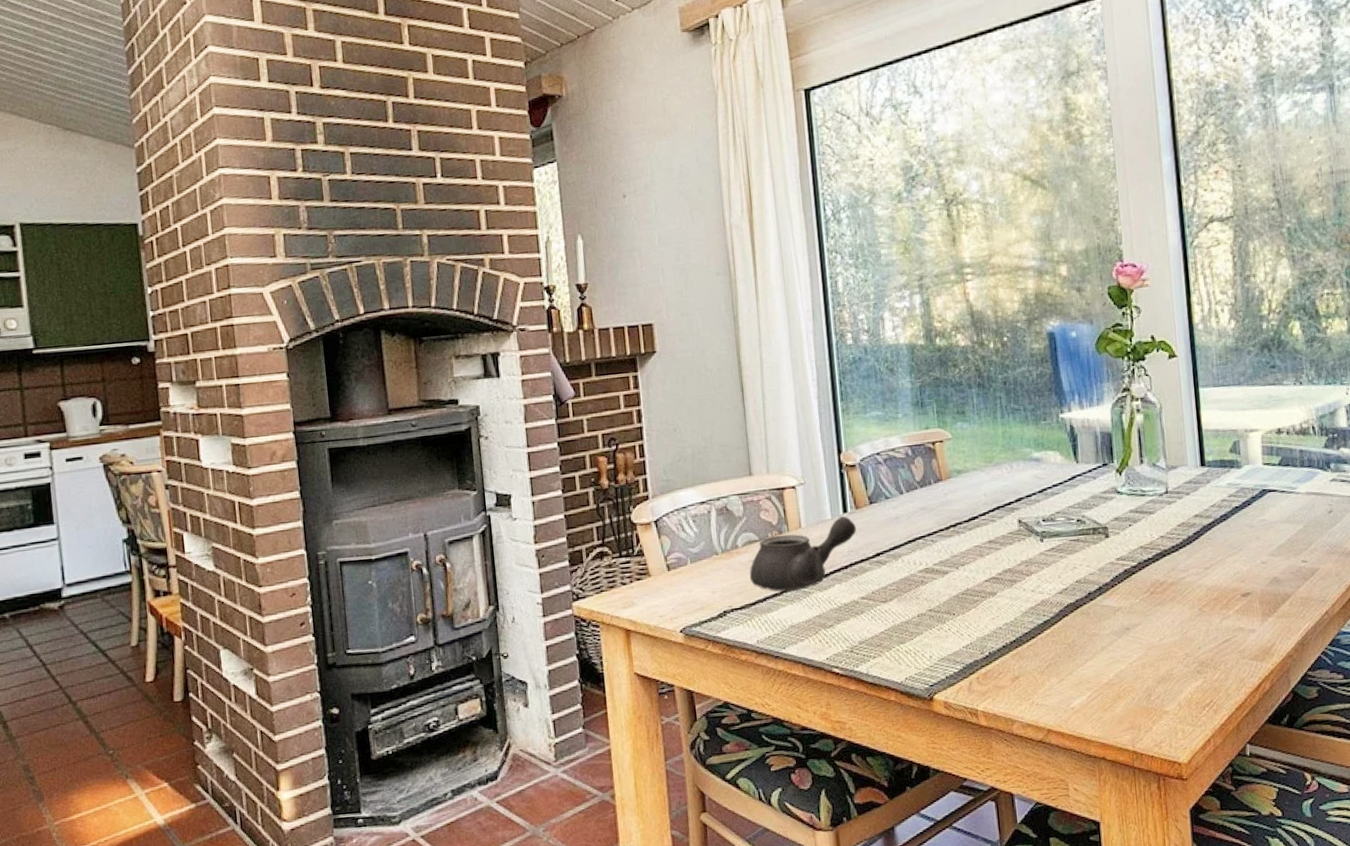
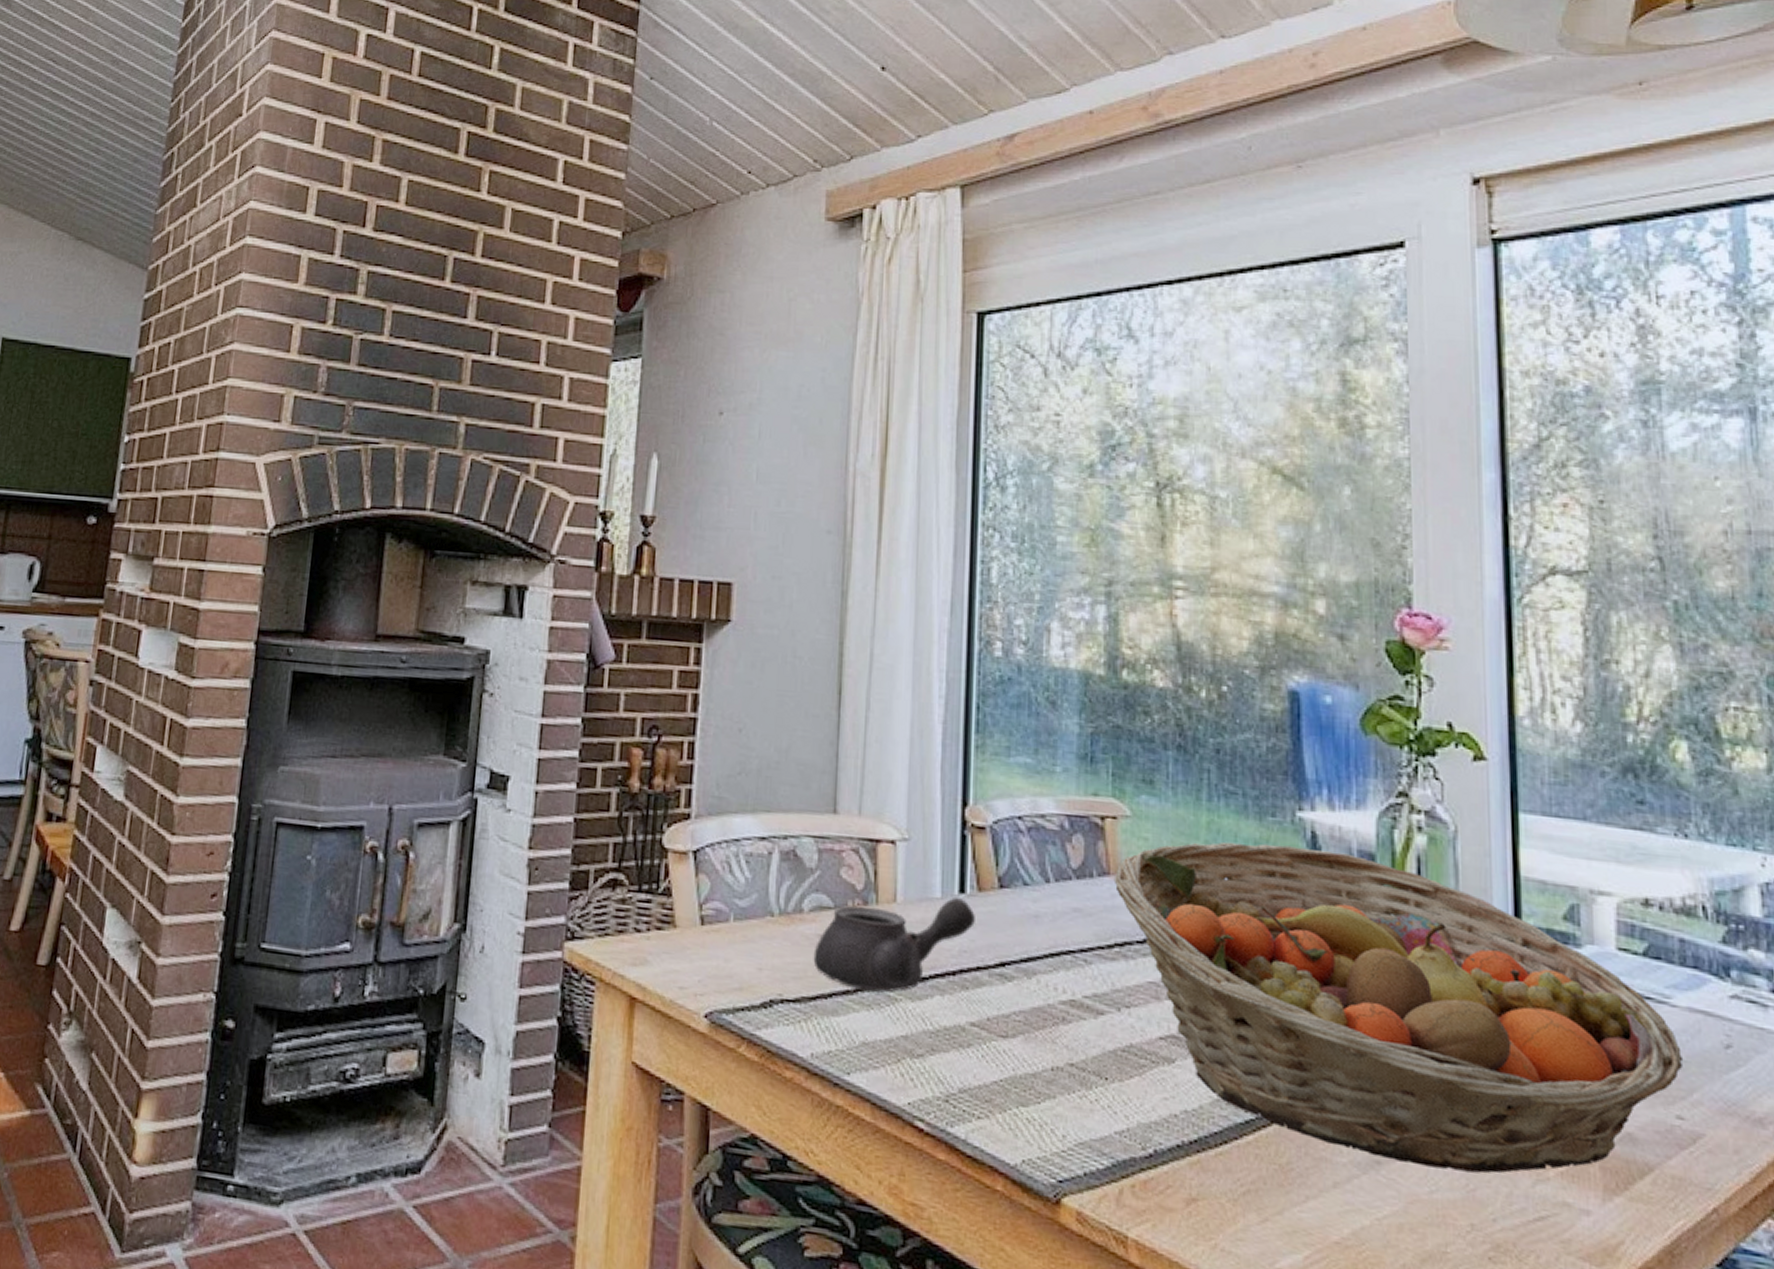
fruit basket: none [945,436,1305,626] -> present [1113,842,1684,1173]

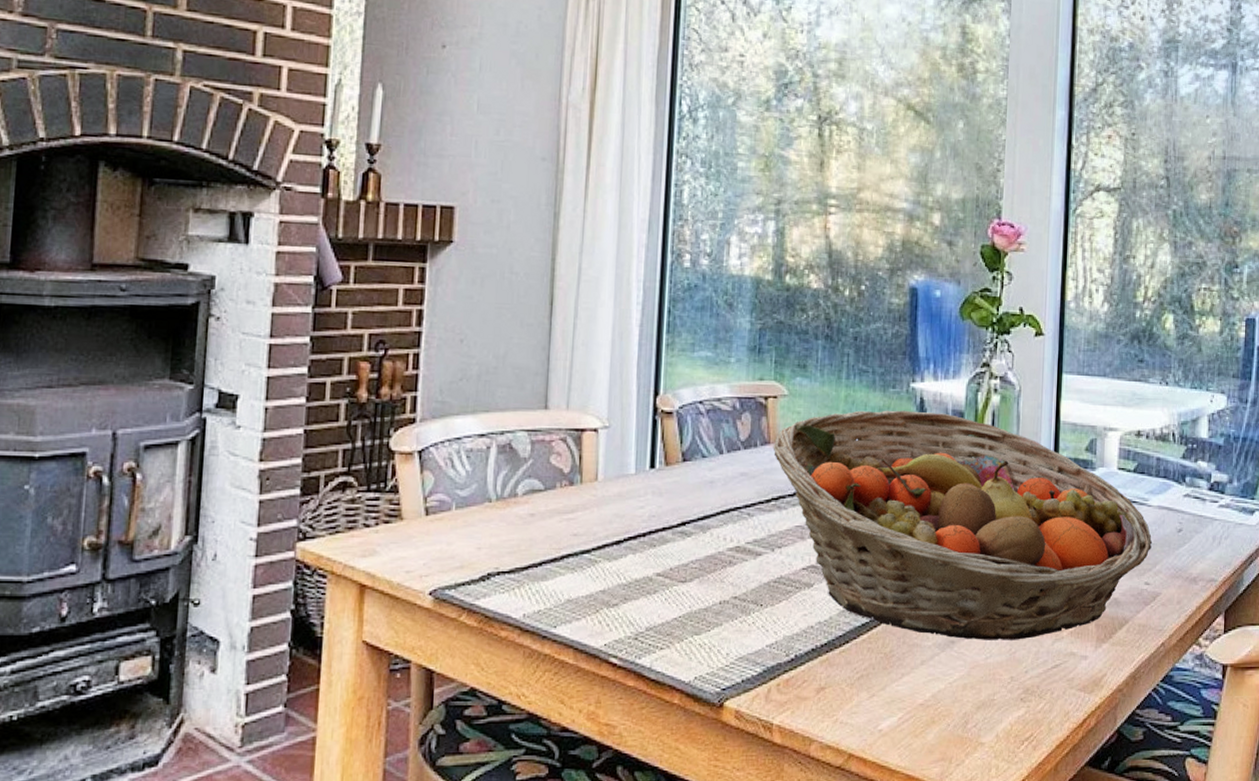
teapot: present [813,898,975,994] -> none [526,473,663,558]

